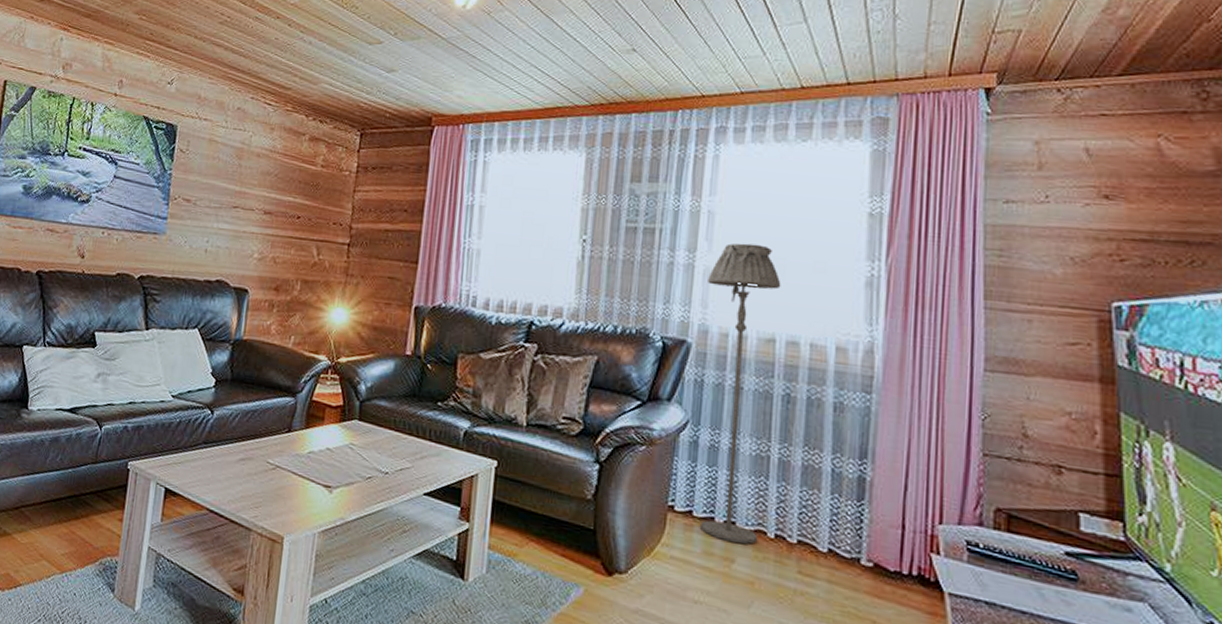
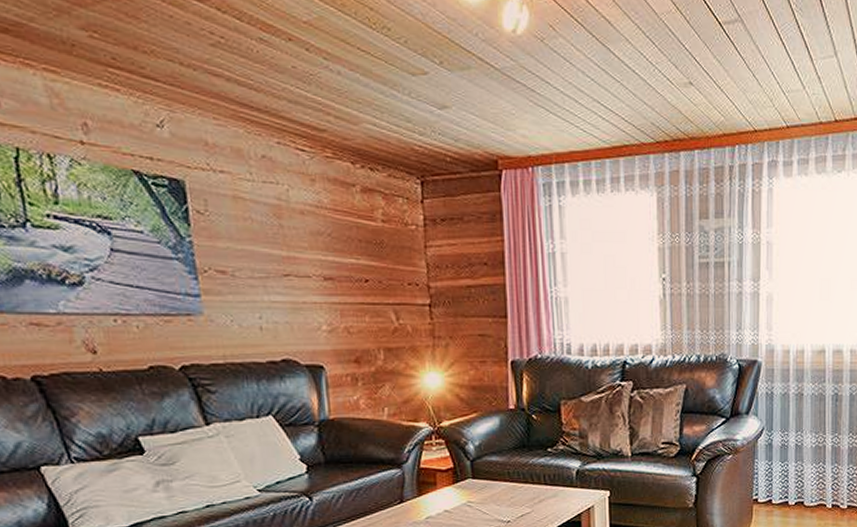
floor lamp: present [699,243,781,544] -> none [771,269,827,517]

